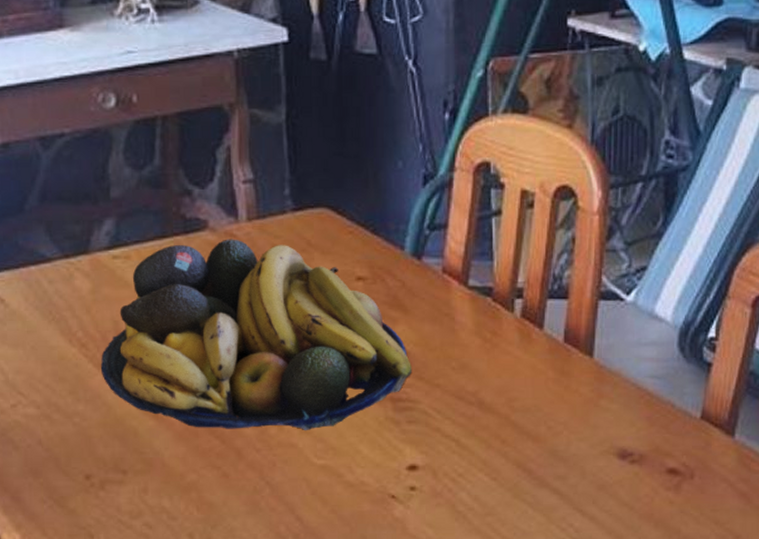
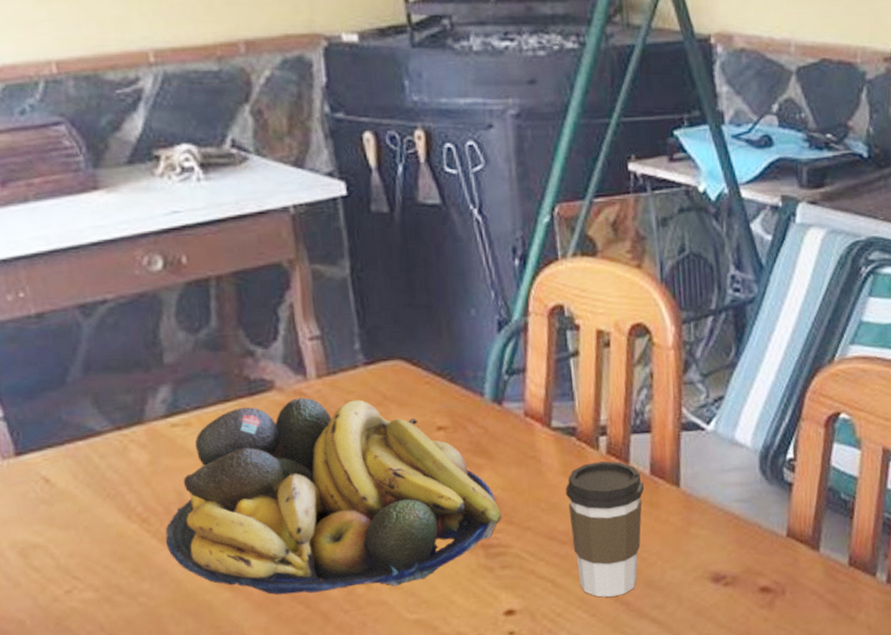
coffee cup: none [477,324,557,463] -> present [566,461,645,598]

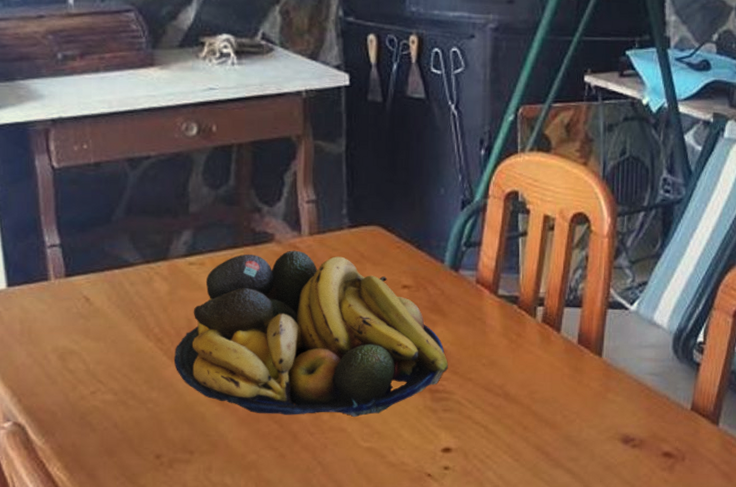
coffee cup: present [566,461,645,598] -> none [504,327,572,447]

